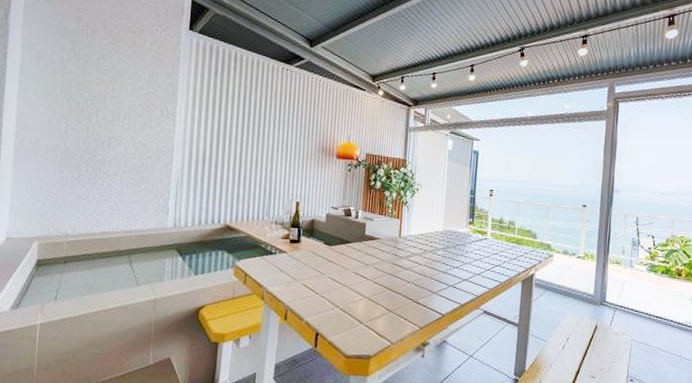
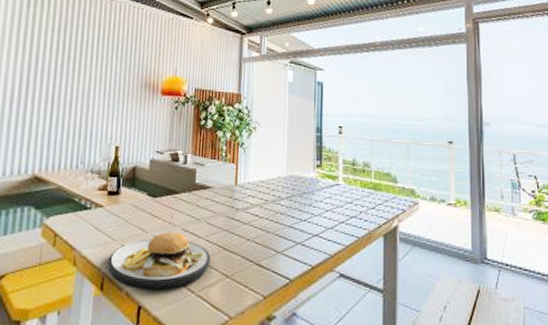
plate: none [290,260,377,321] -> present [107,214,211,290]

